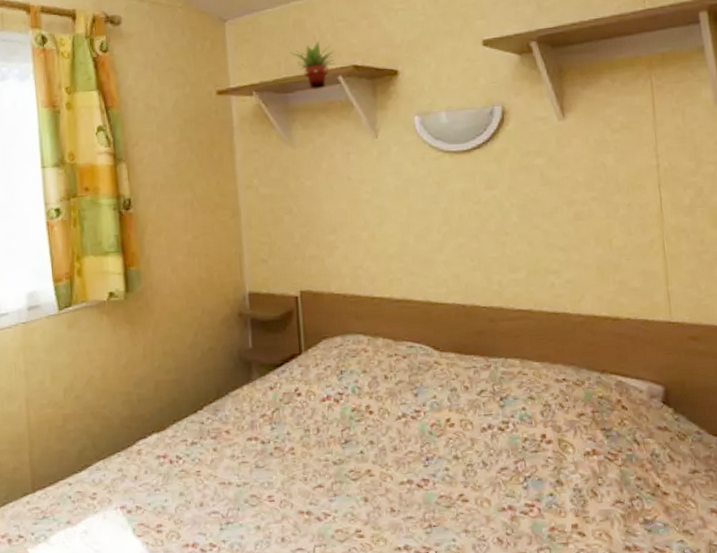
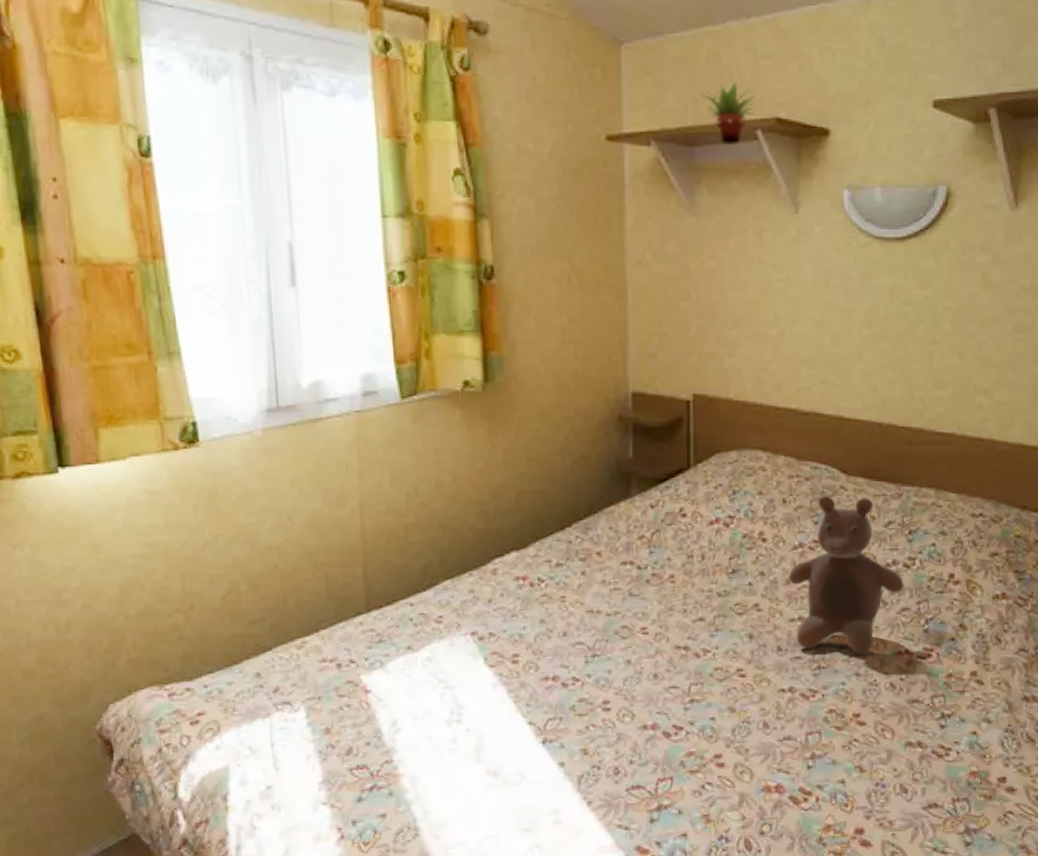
stuffed bear: none [395,370,501,513] -> present [788,496,904,655]

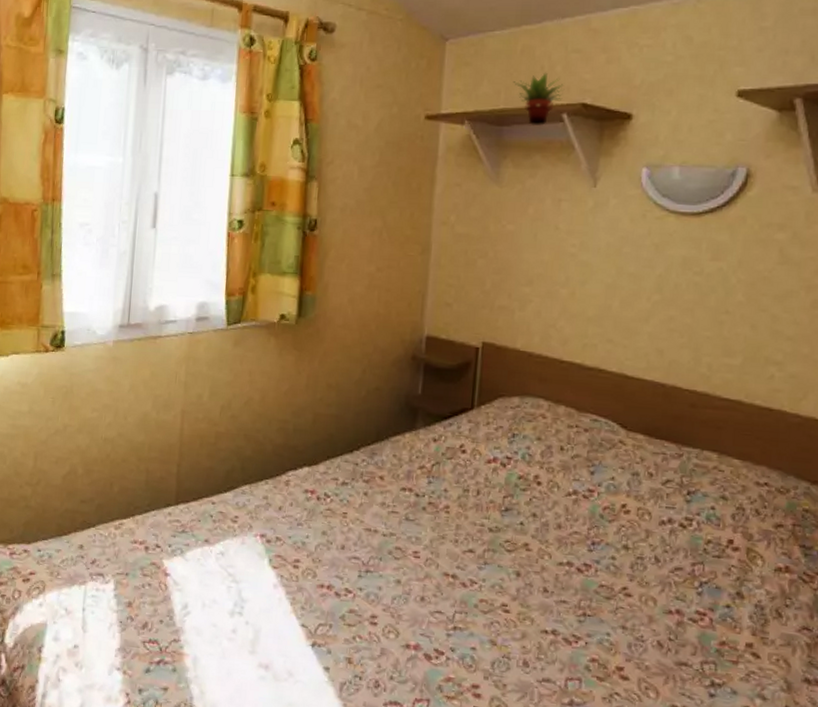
stuffed bear: present [788,496,904,655] -> none [560,448,679,609]

